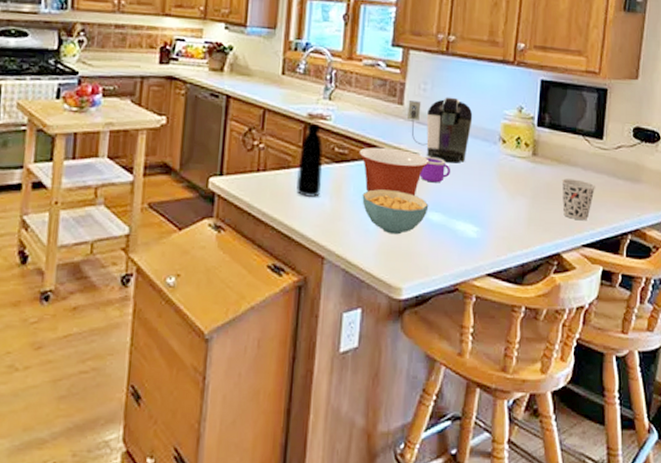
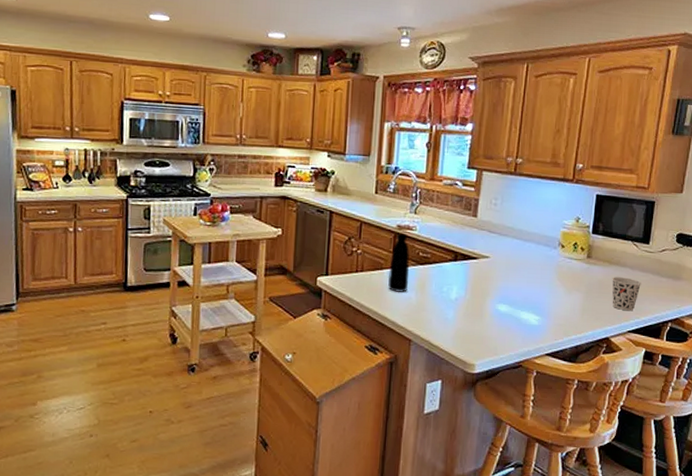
mixing bowl: present [359,147,429,196] -> none [440,252,499,291]
cereal bowl: present [362,189,429,235] -> none [442,286,498,322]
coffee maker: present [408,97,473,163] -> none [481,210,537,265]
mug: present [420,156,450,183] -> none [490,259,516,281]

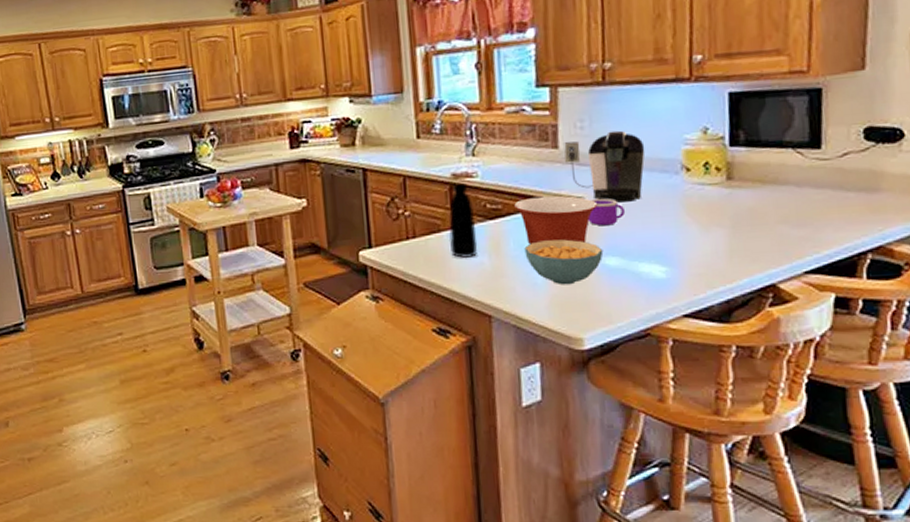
mixing bowl: none [440,252,499,291] -> present [514,196,598,245]
cereal bowl: none [442,286,498,322] -> present [524,239,604,285]
coffee maker: none [481,210,537,265] -> present [564,130,646,203]
mug: none [490,259,516,281] -> present [588,198,625,226]
cup: present [612,277,641,311] -> none [769,199,816,245]

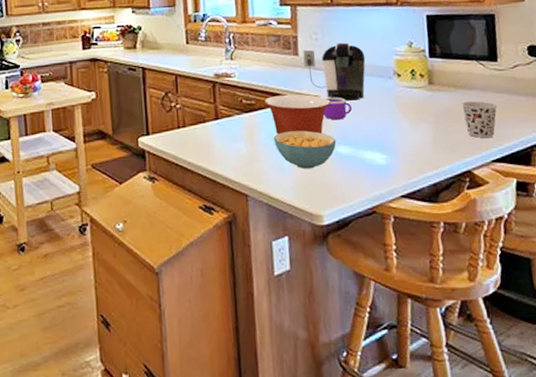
bottle: present [449,182,478,259] -> none [212,81,236,146]
cup: none [769,199,816,245] -> present [461,101,497,139]

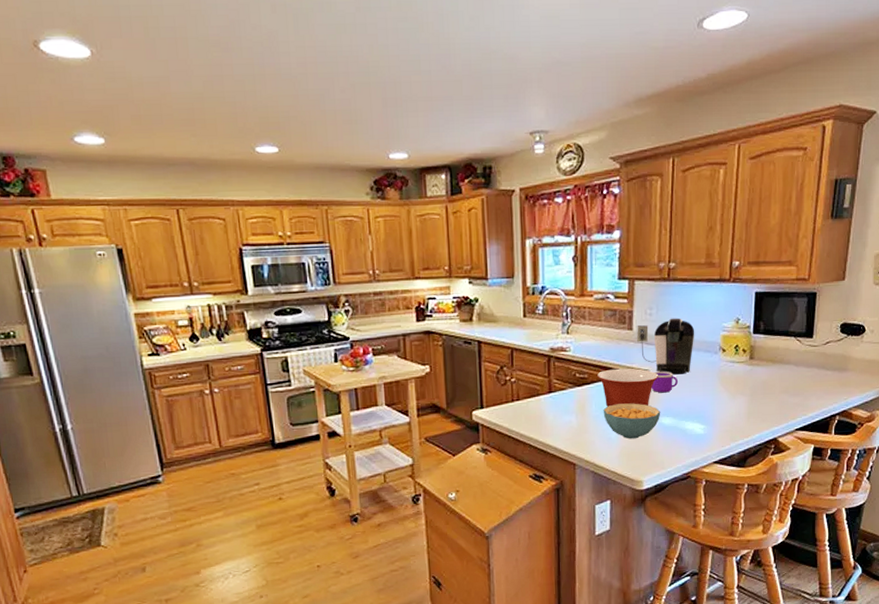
cup: present [461,101,497,139] -> none [776,375,806,409]

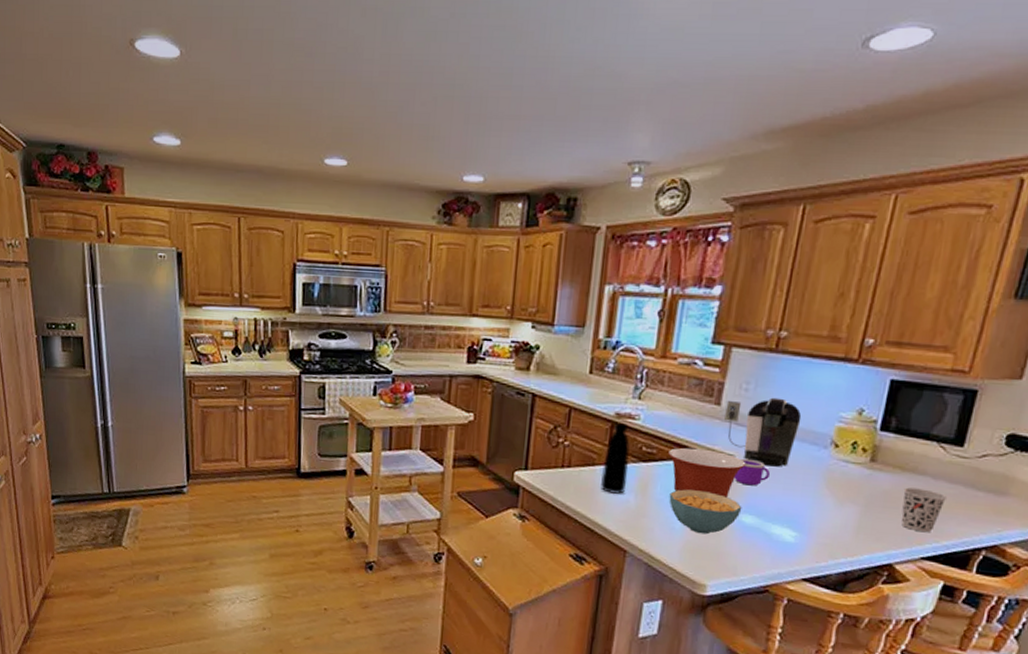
bottle: none [545,355,568,418] -> present [601,422,631,495]
cup: none [776,375,806,409] -> present [901,487,946,533]

